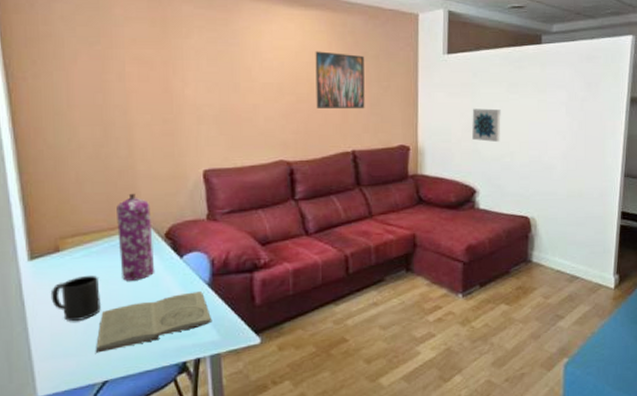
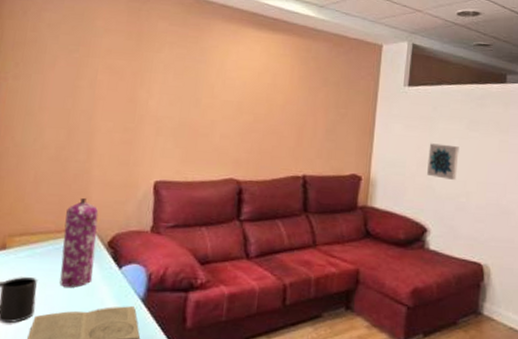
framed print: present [315,51,365,109] -> none [272,73,325,134]

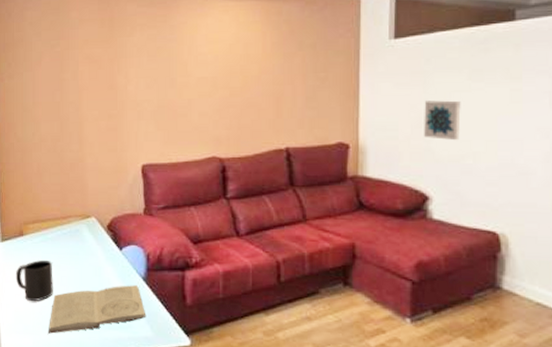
gas cylinder: present [59,197,99,288] -> none [68,185,98,269]

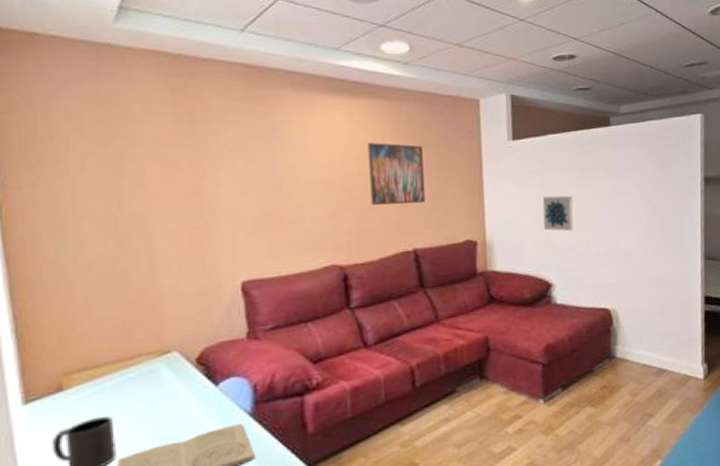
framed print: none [249,42,300,103] -> present [367,142,426,205]

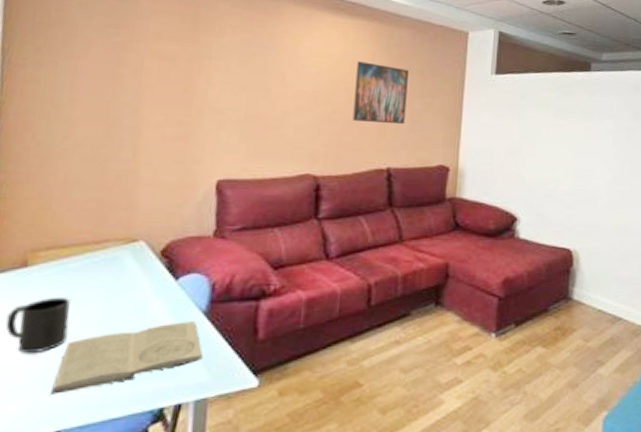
wall art: present [542,195,574,231] -> none [516,131,547,167]

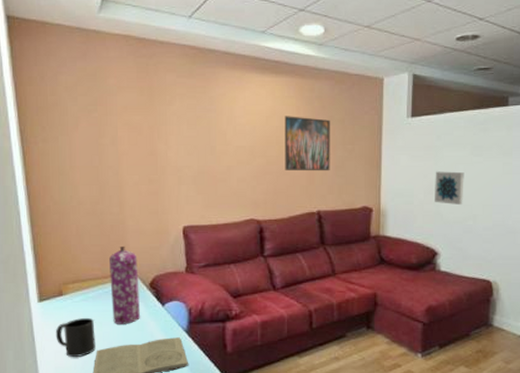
gas cylinder: none [100,201,149,305] -> present [109,245,141,324]
wall art: none [516,131,547,167] -> present [435,171,464,204]

